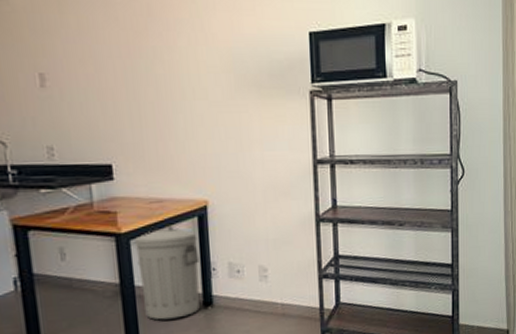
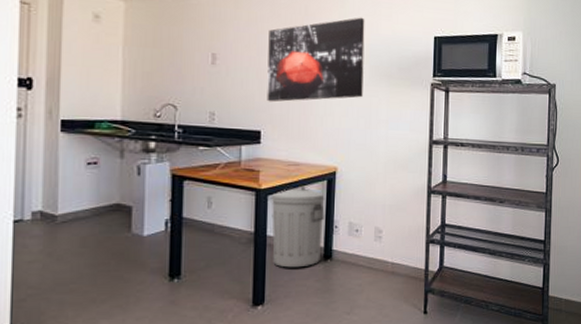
wall art: none [106,14,229,129] -> present [267,17,365,102]

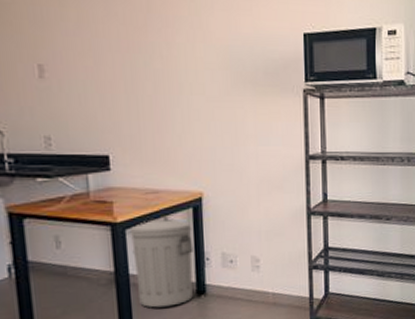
wall art: present [267,17,365,102] -> none [105,12,225,121]

